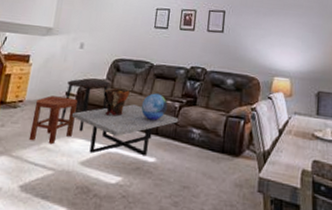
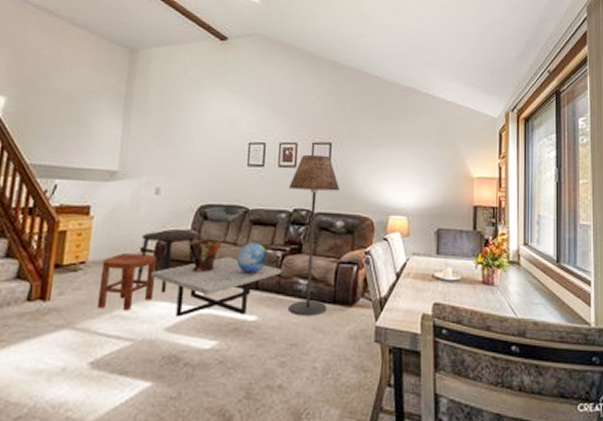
floor lamp: none [183,20,232,163] -> present [288,154,341,316]

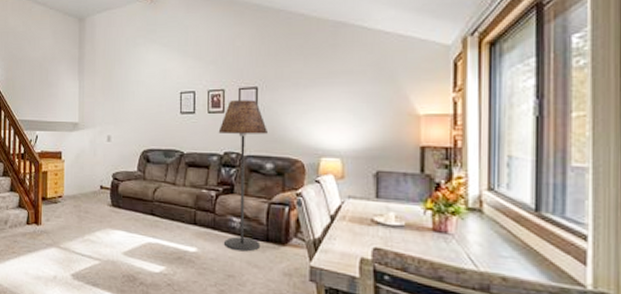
stool: present [96,253,157,311] -> none [73,190,112,237]
side table: present [135,231,197,292] -> none [98,172,142,223]
coffee table: present [150,257,282,317] -> none [108,195,217,246]
decorative urn: present [190,239,222,272] -> none [138,179,163,208]
decorative globe: present [236,242,268,274] -> none [176,182,203,211]

